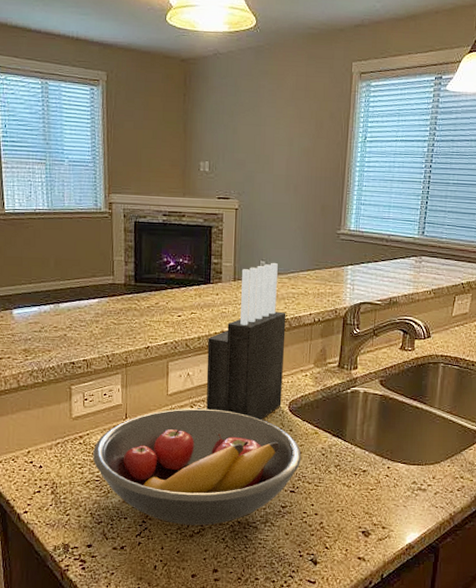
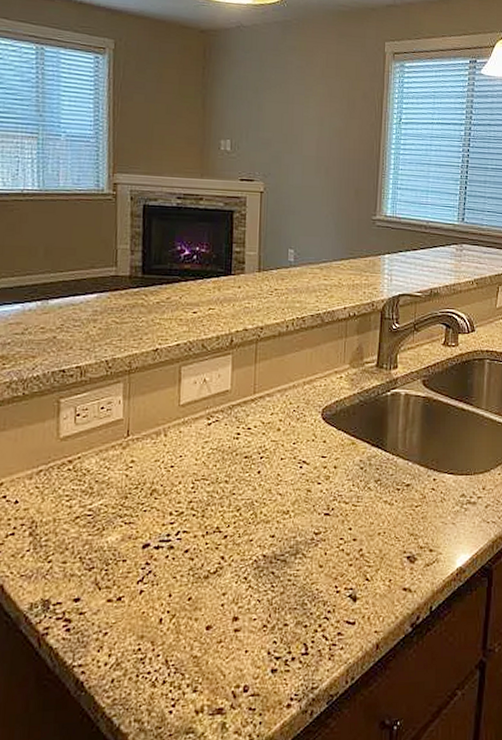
fruit bowl: present [93,408,302,526] -> none [85,420,337,564]
knife block: present [206,262,286,420] -> none [226,251,318,431]

